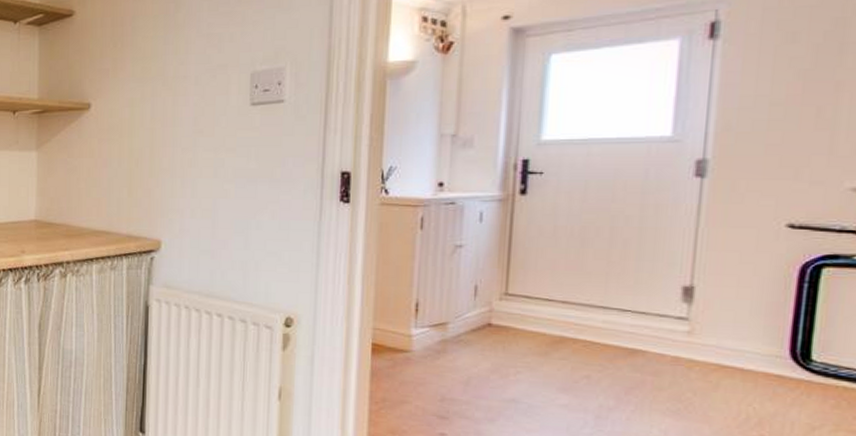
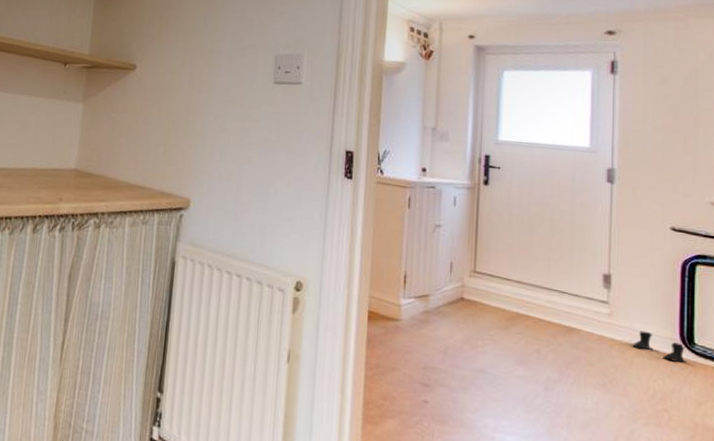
boots: none [720,348,799,383] -> present [632,330,686,363]

